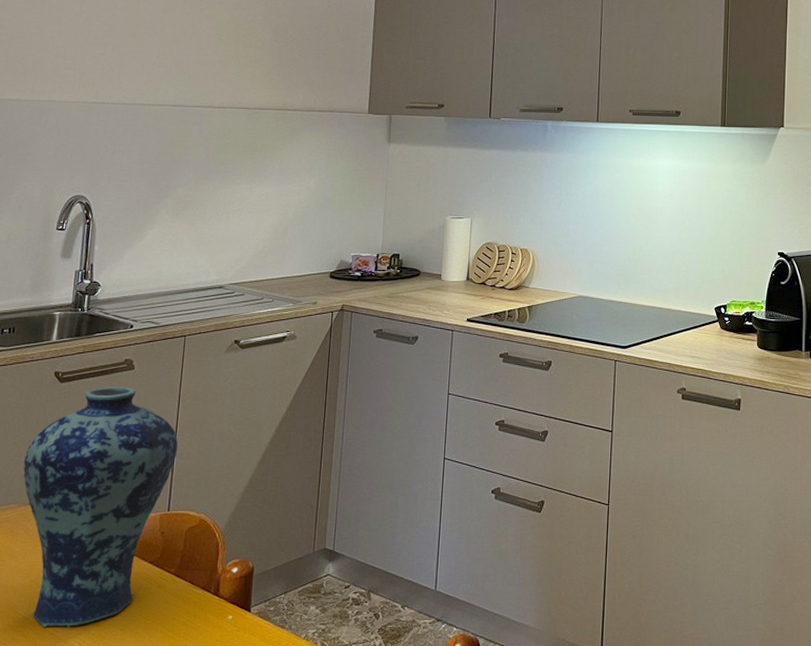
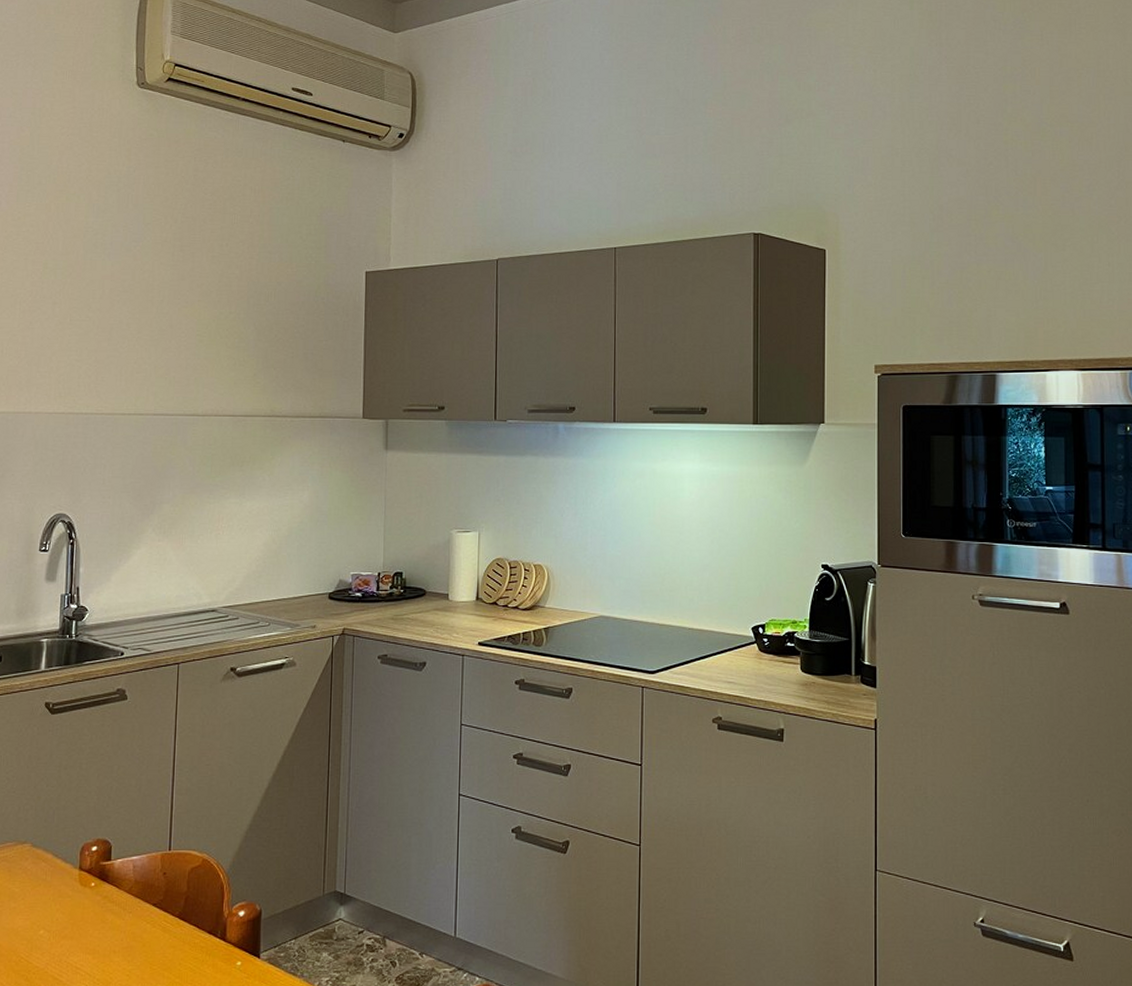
vase: present [23,387,178,628] -> none [18,719,177,973]

